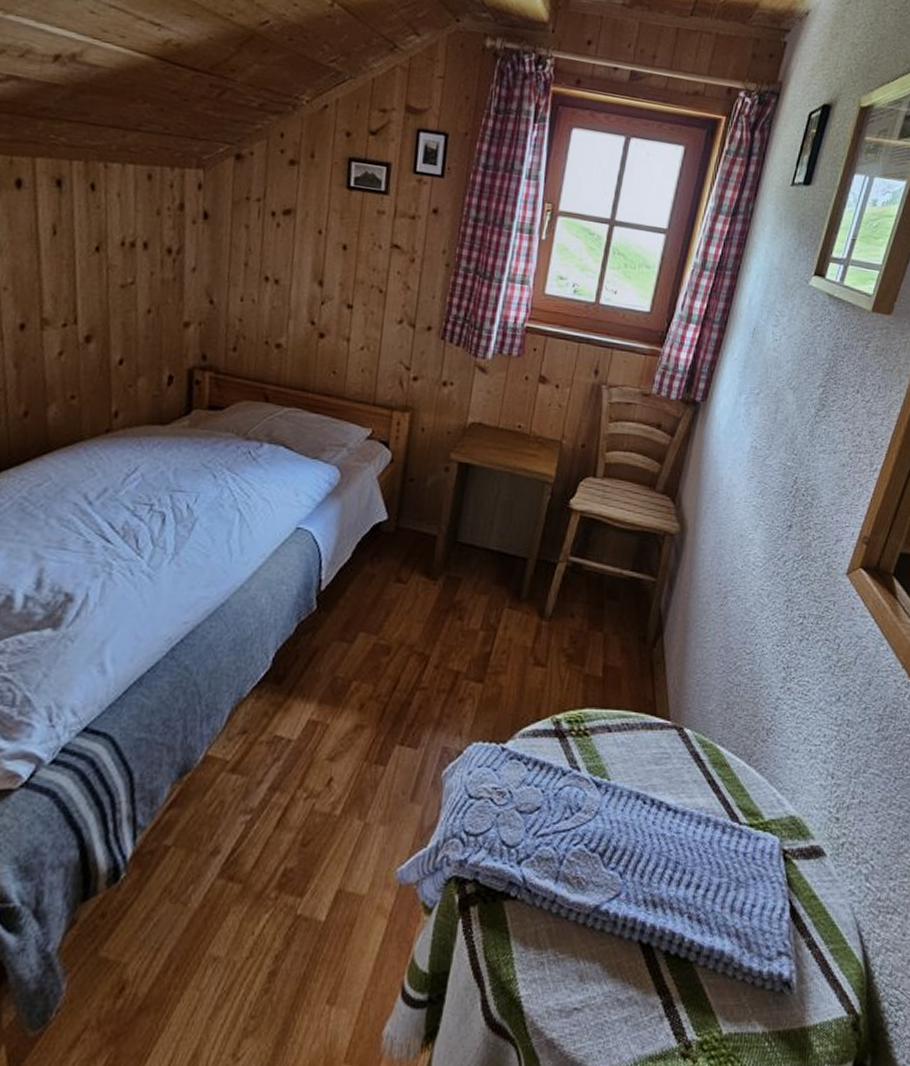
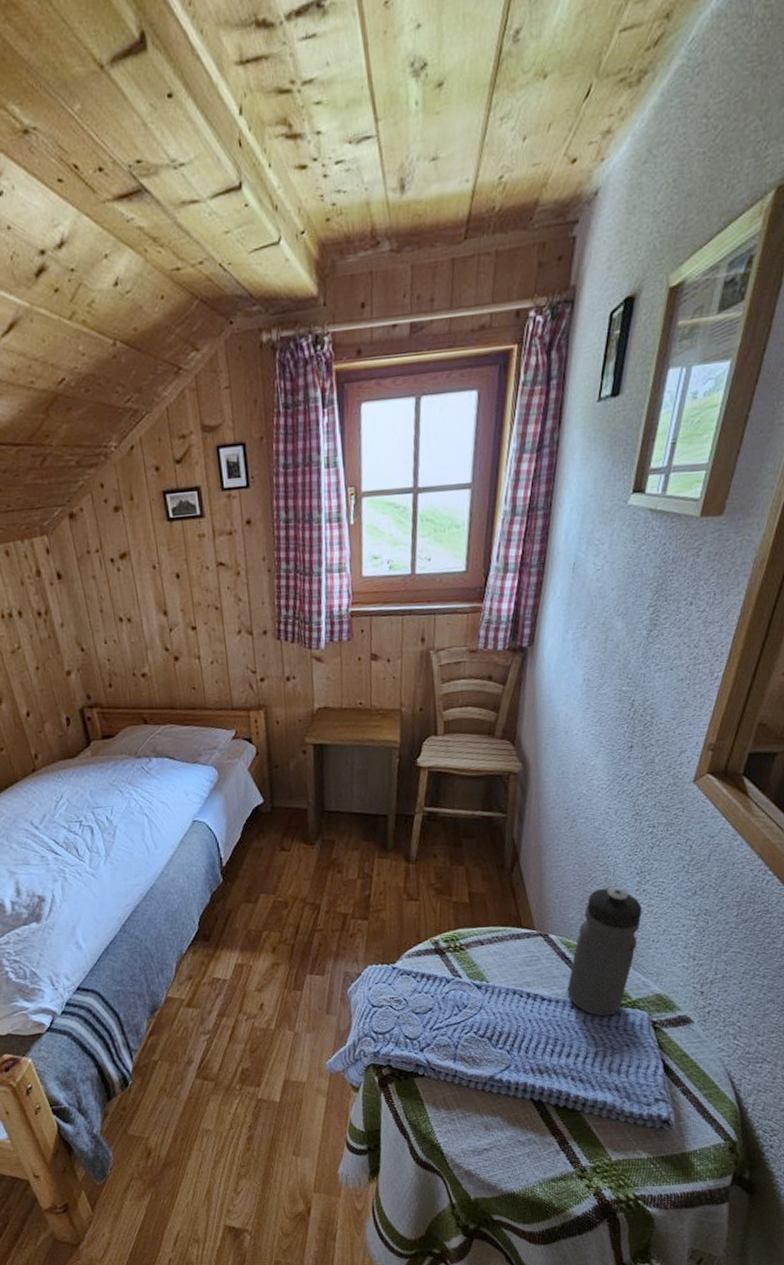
water bottle: none [695,680,785,838] -> present [567,887,642,1017]

